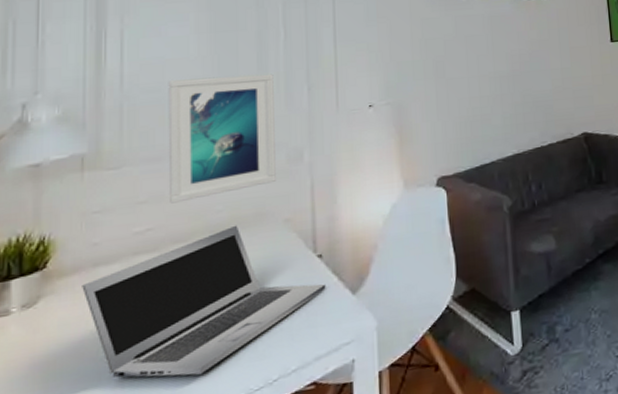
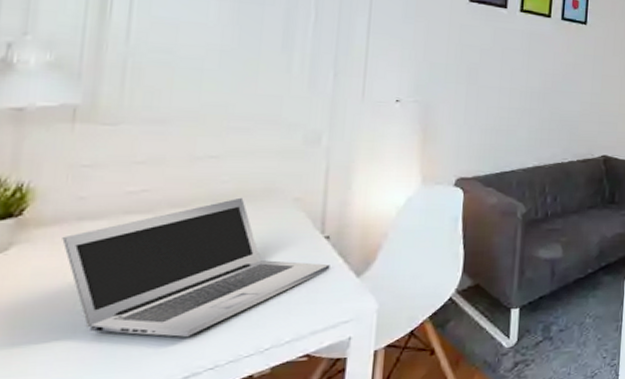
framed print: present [168,73,276,204] -> none [171,44,299,168]

